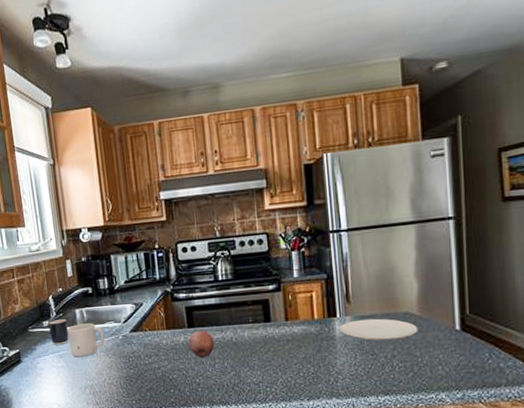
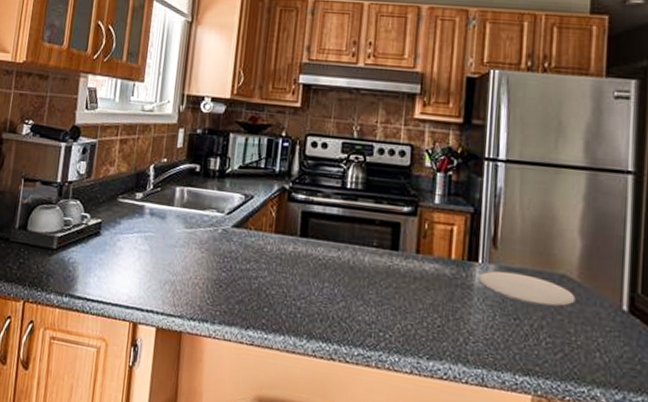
mug: present [48,319,69,345] -> none [140,193,165,225]
mug: present [66,323,105,357] -> none [159,204,203,245]
fruit: present [188,330,215,357] -> none [296,242,328,277]

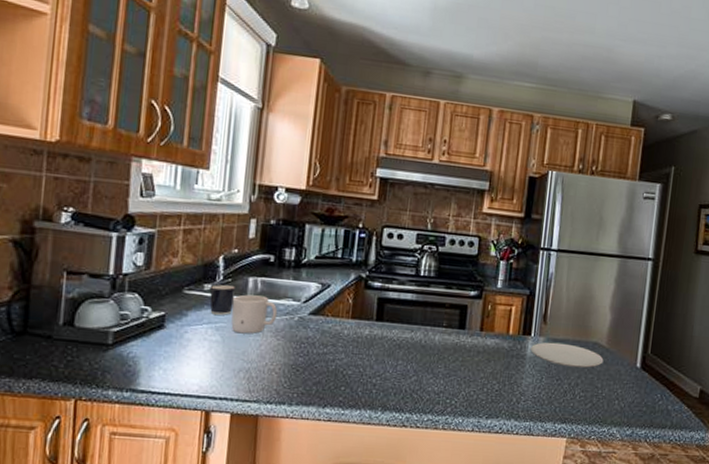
mug: none [140,193,165,225] -> present [209,284,236,315]
mug: none [159,204,203,245] -> present [231,294,278,334]

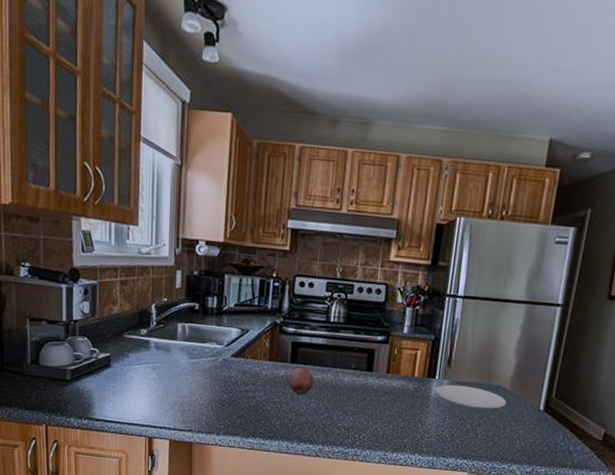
mug: present [209,284,236,315] -> none [146,330,168,357]
mug: present [231,294,278,334] -> none [164,338,204,373]
fruit: none [372,325,402,356] -> present [287,367,314,395]

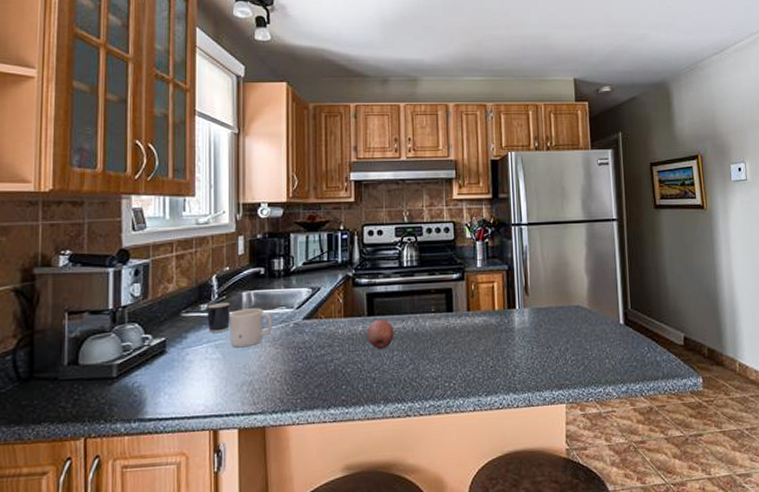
mug: none [146,330,168,357] -> present [207,303,231,333]
mug: none [164,338,204,373] -> present [228,308,273,348]
plate: present [435,384,507,410] -> none [518,311,588,333]

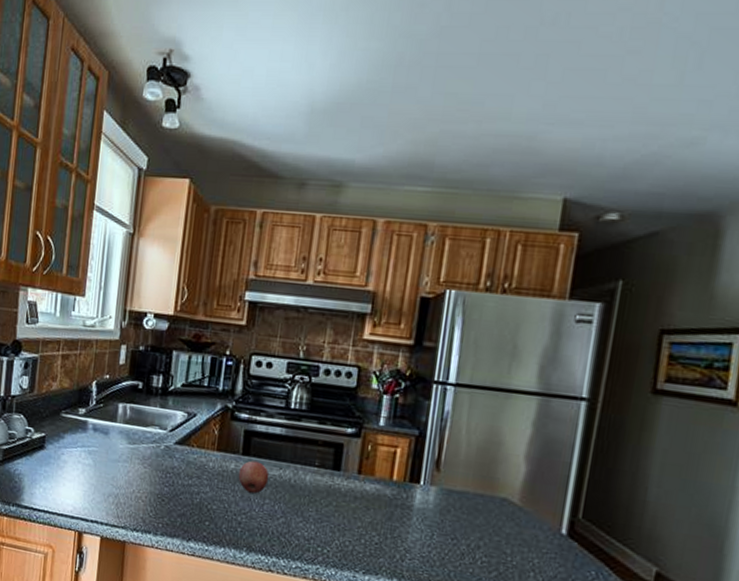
mug: present [207,303,231,333] -> none [83,409,107,440]
mug: present [228,308,273,348] -> none [102,420,145,460]

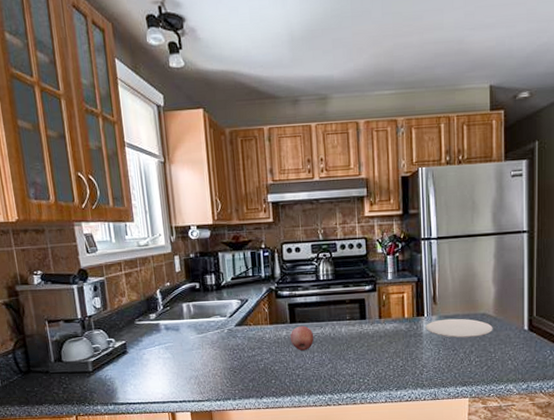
plate: none [419,493,515,529] -> present [426,318,493,338]

